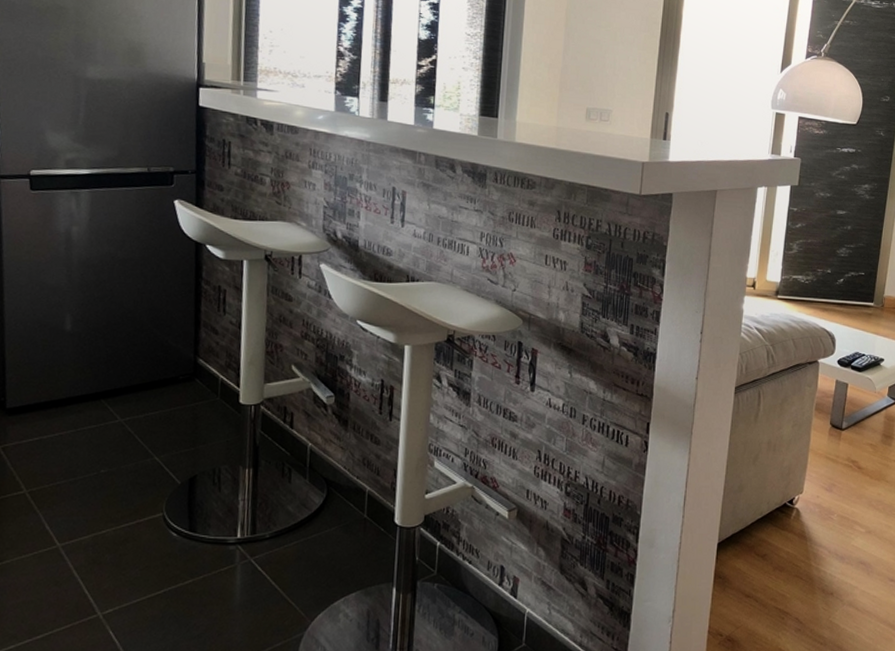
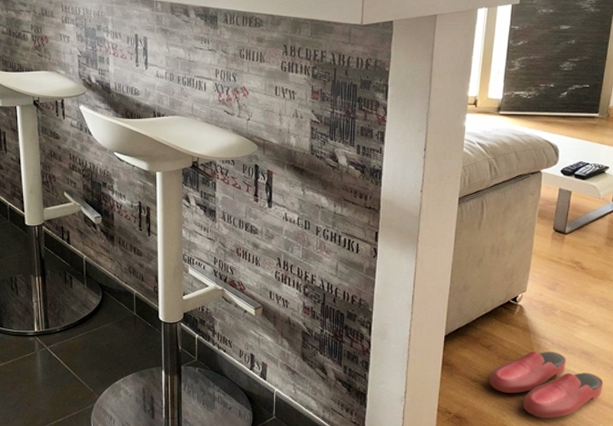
slippers: none [764,560,881,639] -> present [489,351,604,418]

